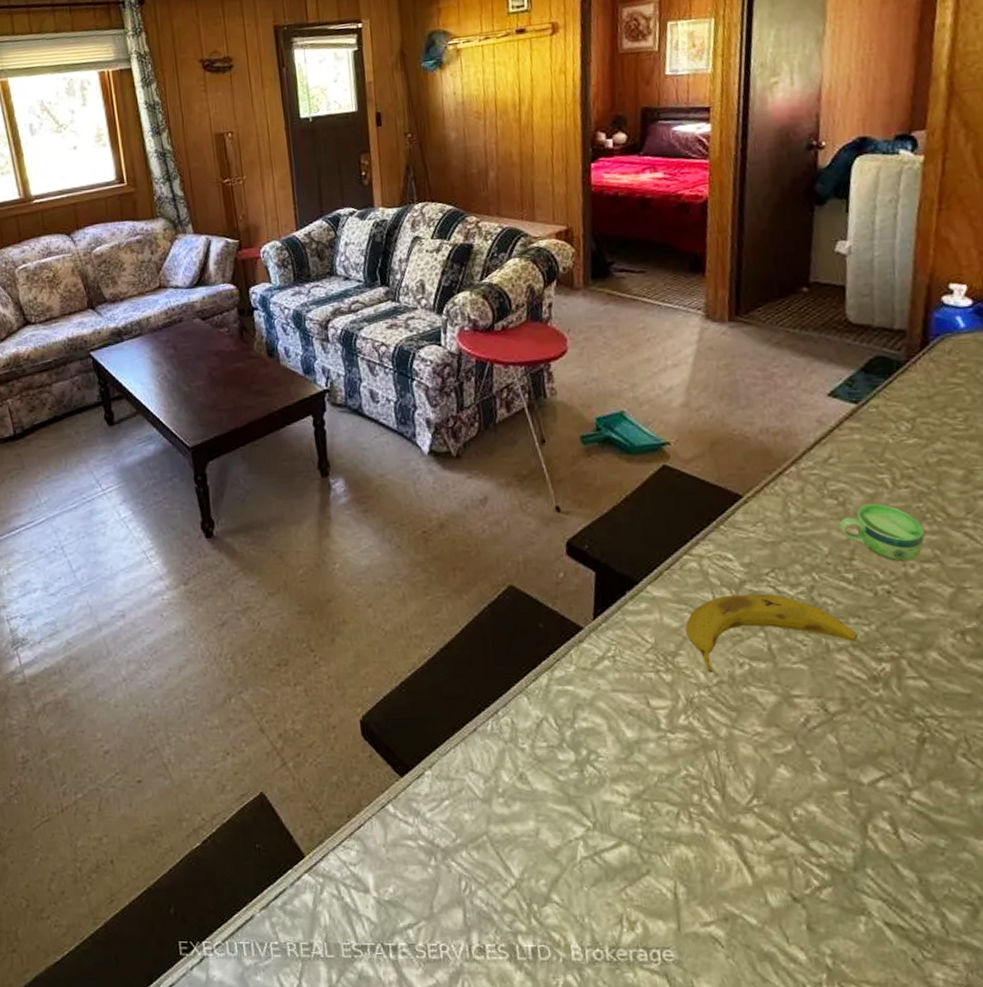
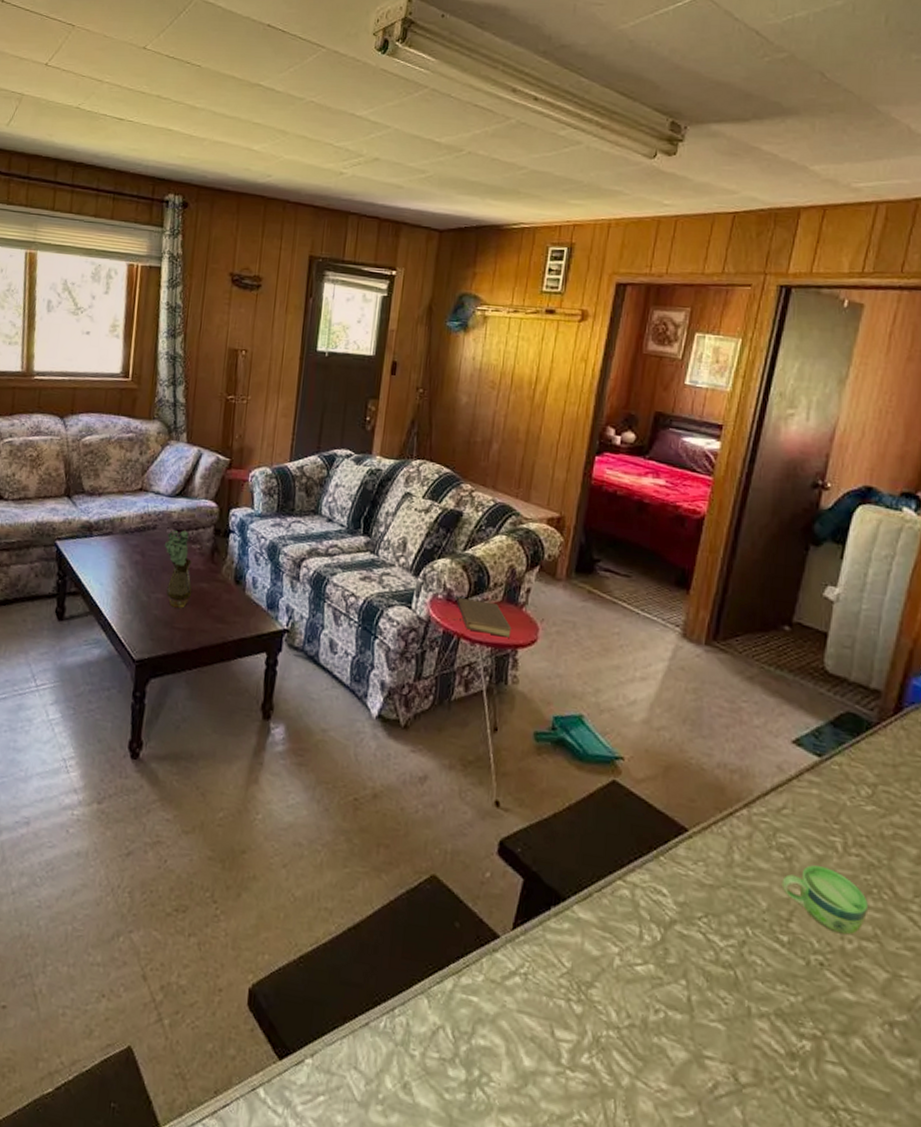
vase: none [193,315,230,391] -> present [164,528,193,608]
book: none [483,324,541,355] -> present [454,598,512,638]
fruit: present [685,593,857,672] -> none [605,932,782,1013]

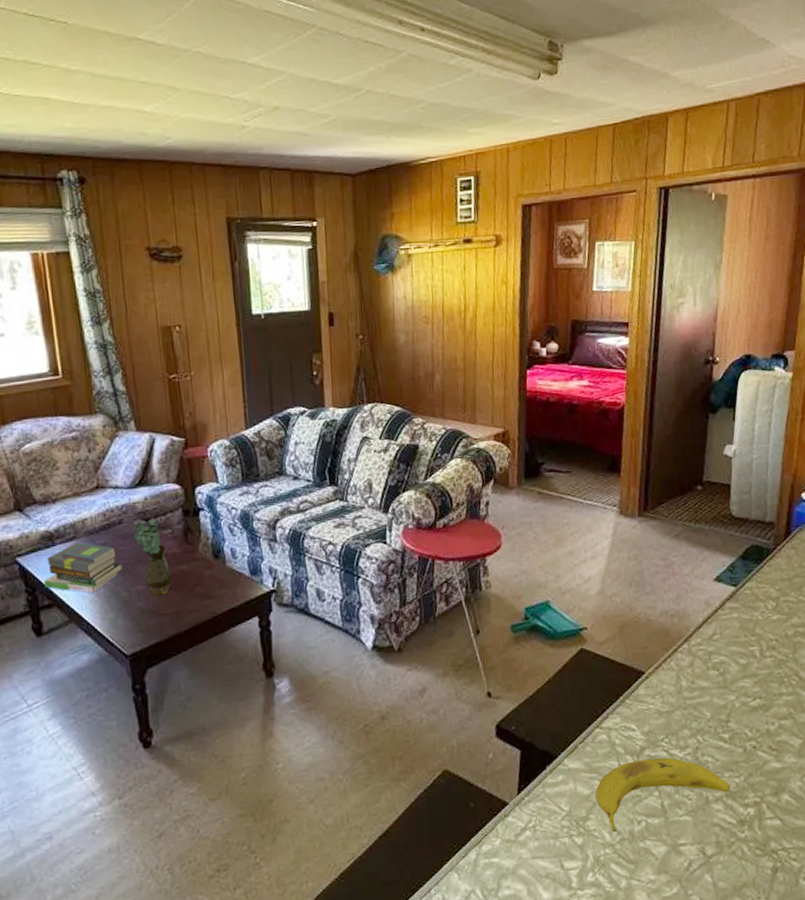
books: none [74,538,148,592] -> present [44,542,122,594]
book: present [454,598,512,638] -> none [426,521,478,551]
fruit: none [605,932,782,1013] -> present [595,757,730,832]
cup: present [781,865,869,935] -> none [719,672,783,721]

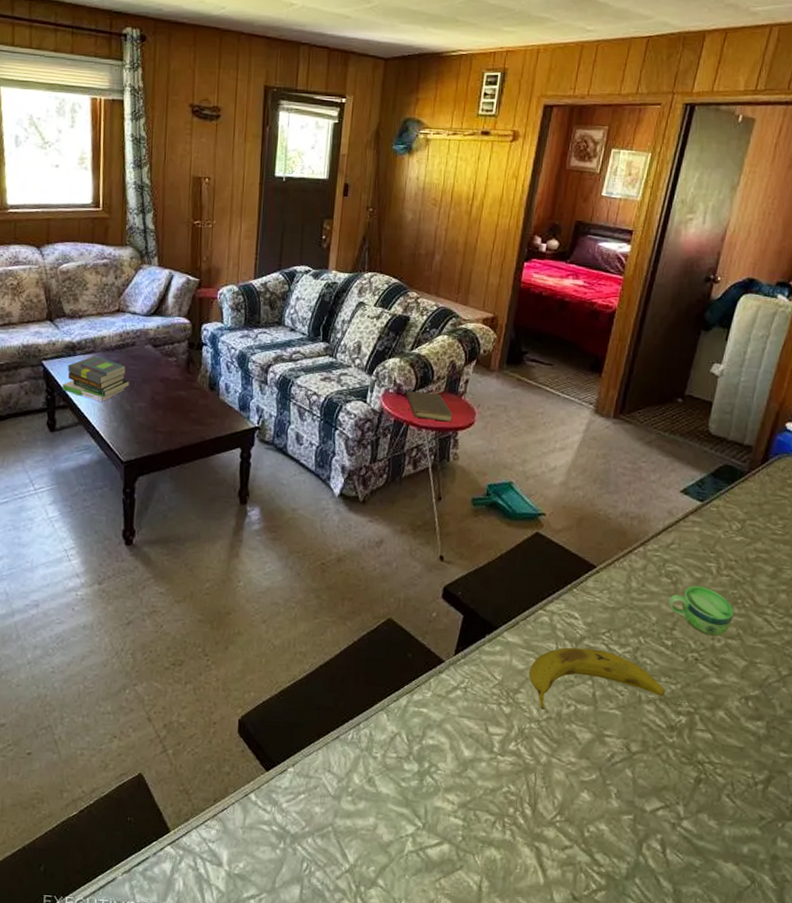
vase: present [134,516,173,596] -> none [143,343,172,414]
book: none [426,521,478,551] -> present [403,391,453,422]
cup: none [719,672,783,721] -> present [668,586,735,636]

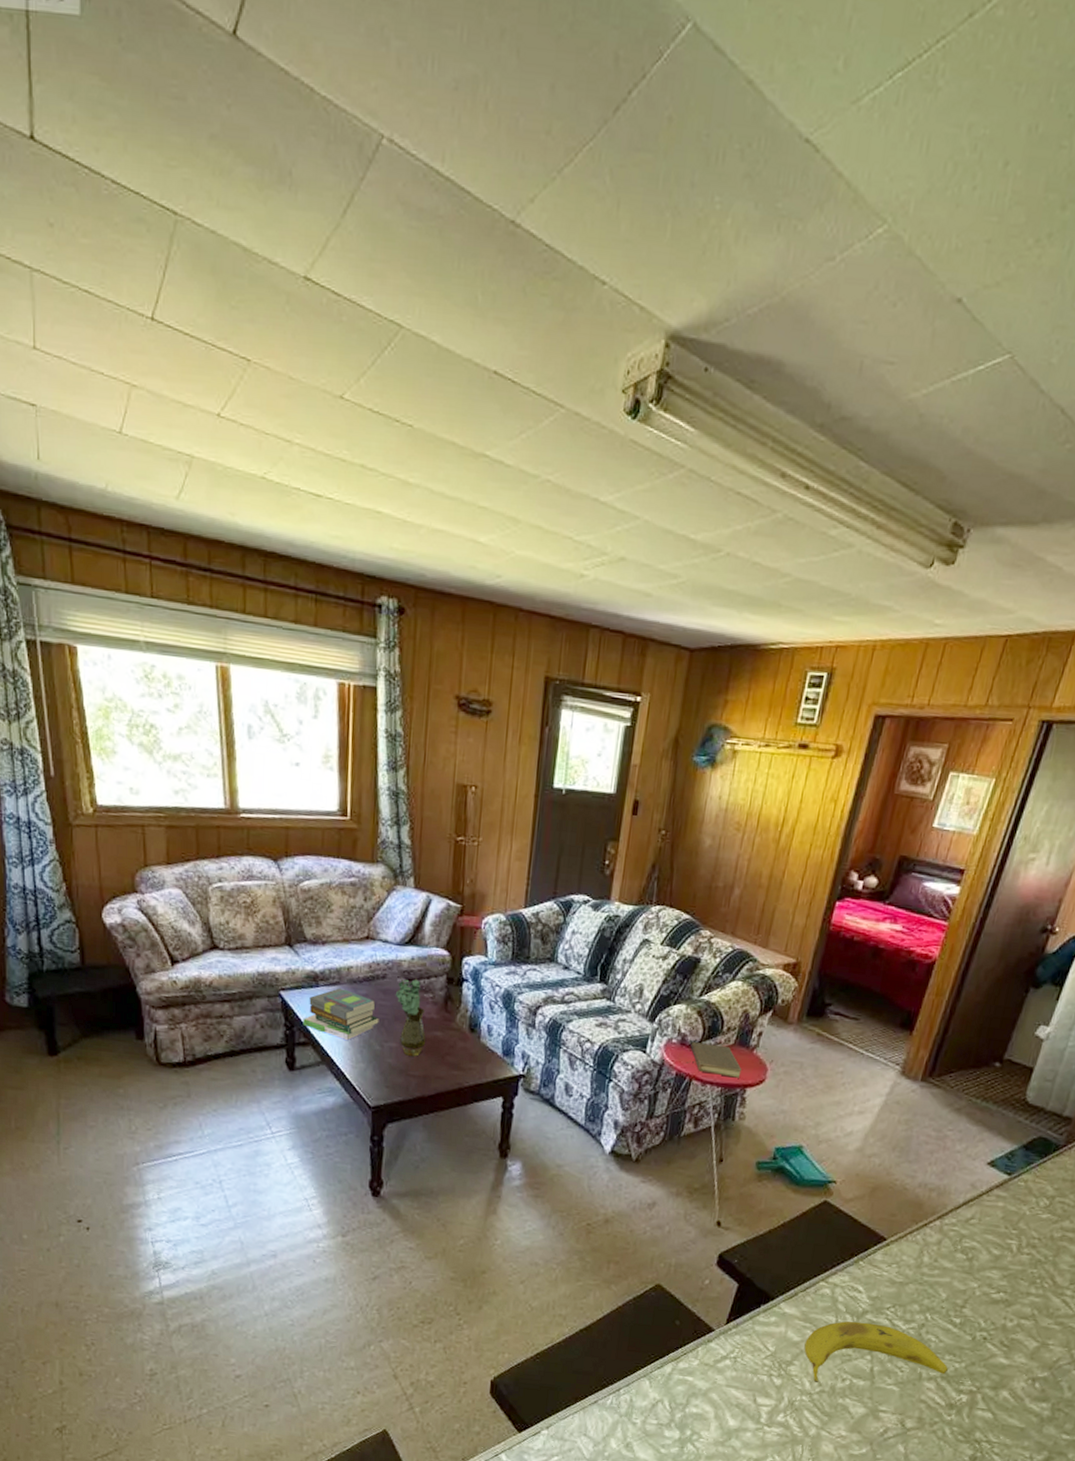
vase: none [143,343,172,414] -> present [395,977,427,1057]
cup: present [668,586,735,636] -> none [960,1263,1032,1316]

